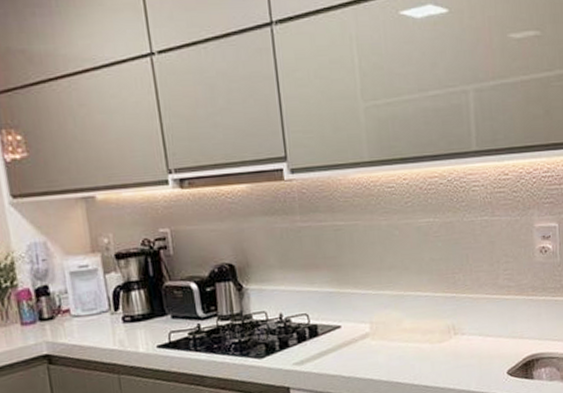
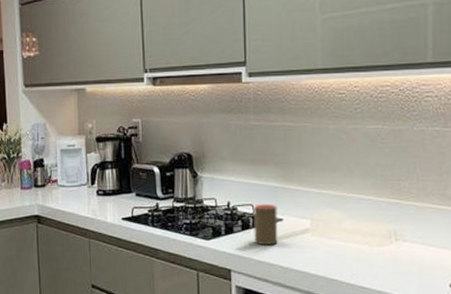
cup: none [308,311,338,356] -> present [253,204,278,244]

